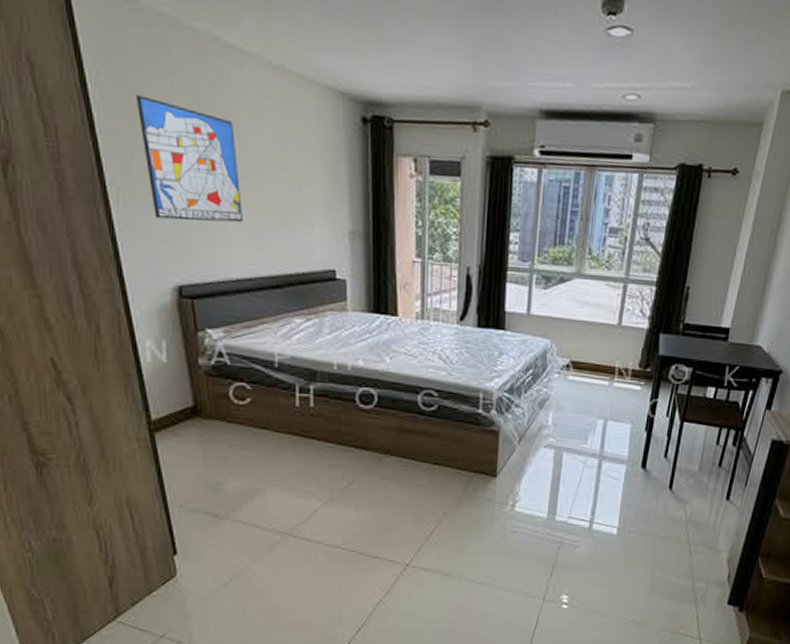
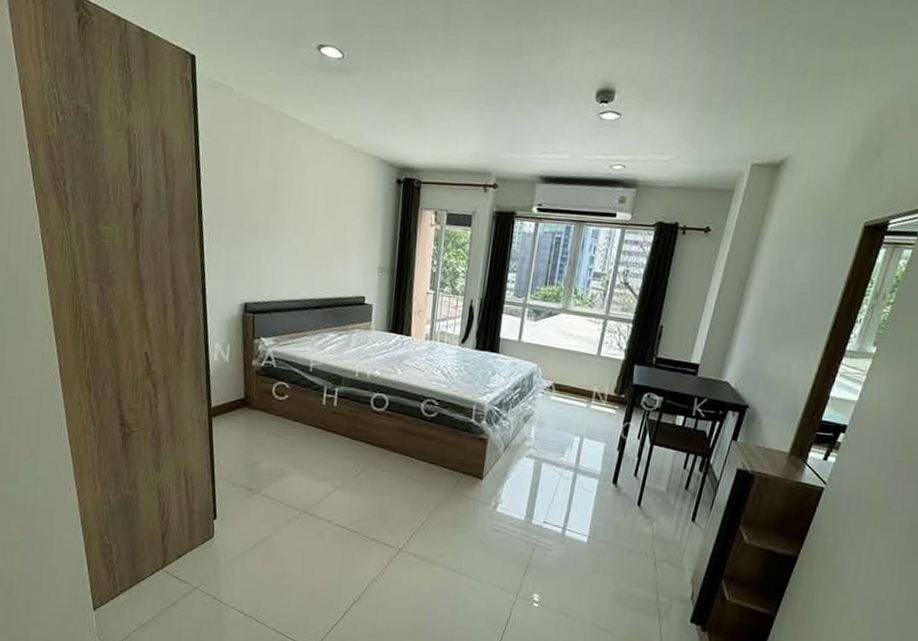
wall art: present [135,95,243,223] -> none [232,160,300,257]

